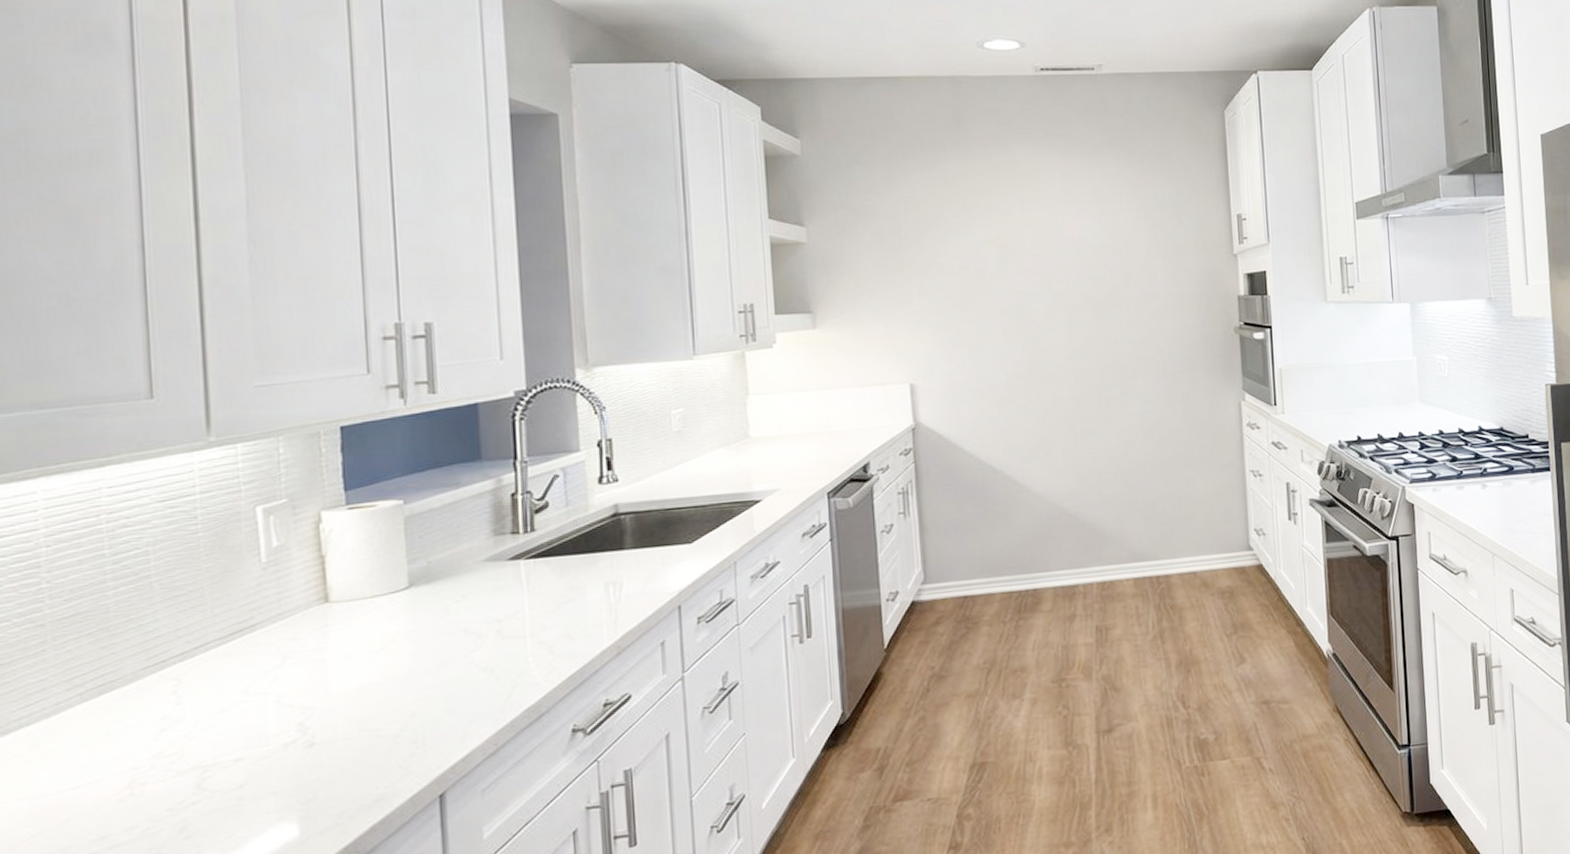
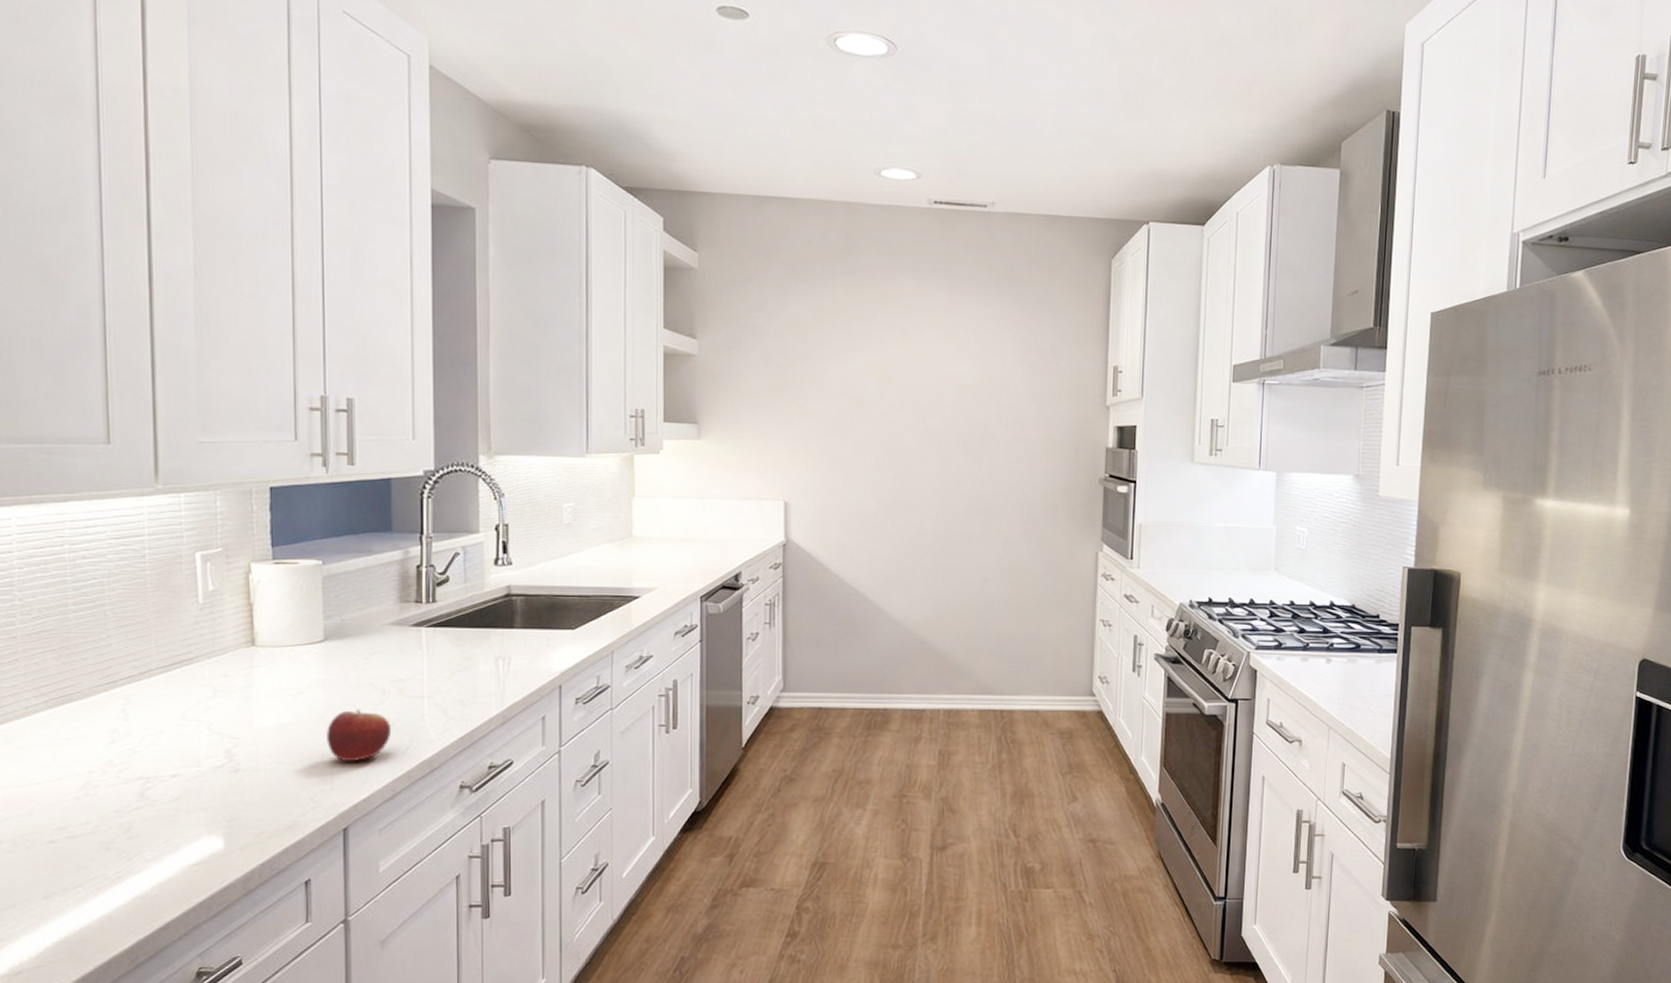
fruit: none [414,658,491,719] -> present [325,709,392,762]

